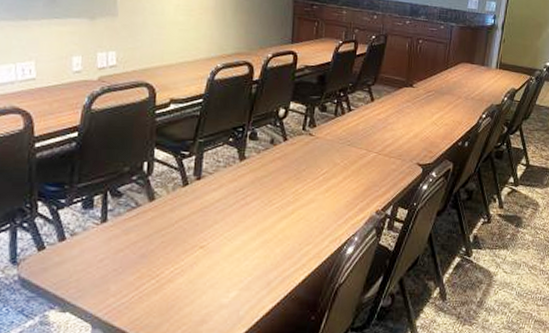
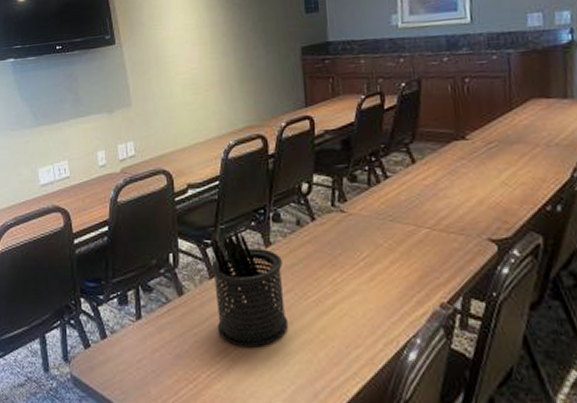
pen holder: none [184,143,254,246] -> present [209,229,289,347]

